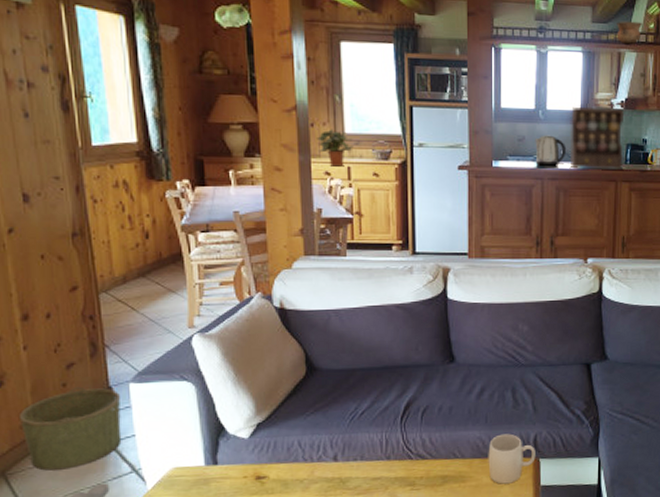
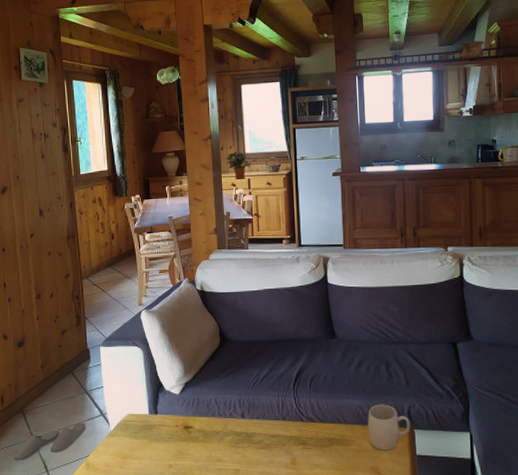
basket: present [18,386,122,471] -> none [32,348,95,410]
kettle: present [535,135,567,169] -> none [395,142,423,171]
spice rack: present [569,107,625,170] -> none [425,114,476,170]

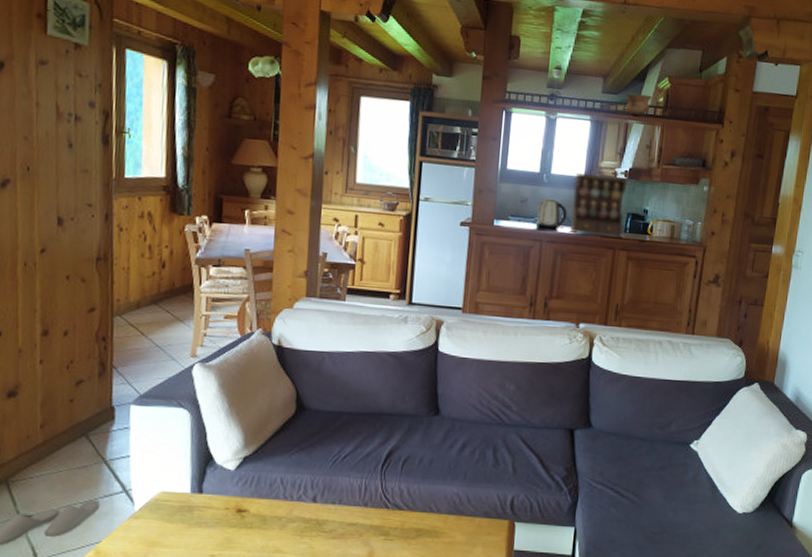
potted plant: present [226,151,252,179] -> none [329,178,363,214]
mug: present [367,404,410,450] -> none [463,493,512,544]
kettle: none [395,142,423,171] -> present [535,198,568,232]
spice rack: none [425,114,476,170] -> present [570,173,628,238]

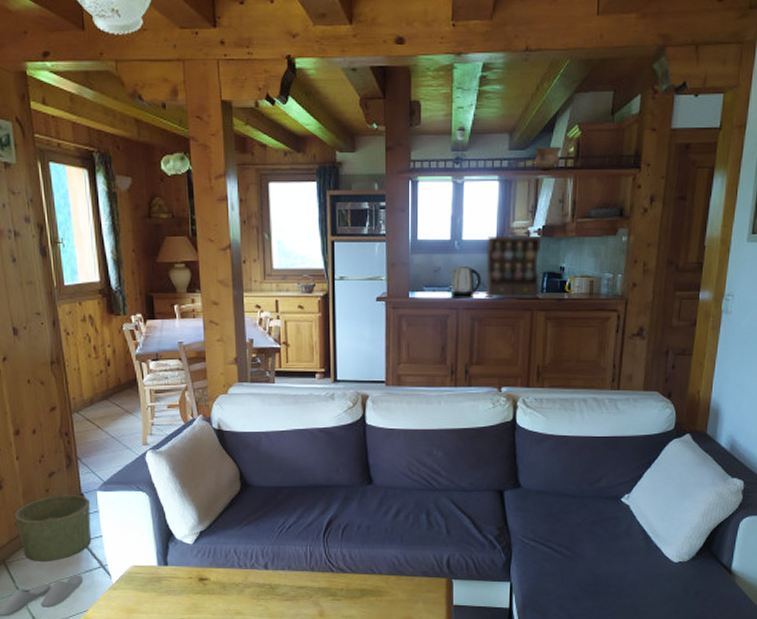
basket: none [27,403,122,483] -> present [14,492,92,561]

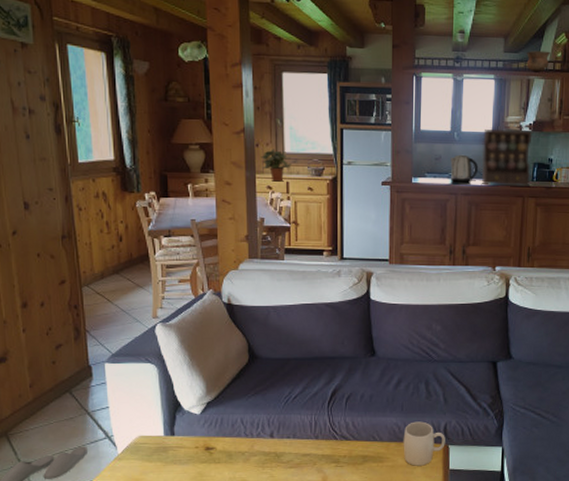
basket: present [14,492,92,561] -> none [18,364,98,433]
potted plant: none [249,265,281,300] -> present [261,149,292,182]
mug: none [403,554,448,601] -> present [403,421,445,466]

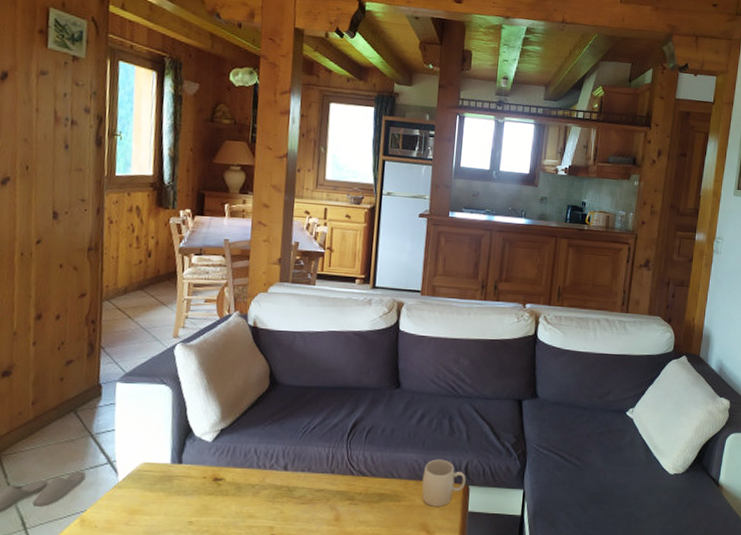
potted plant: present [261,149,292,182] -> none [301,175,332,208]
kettle: present [450,154,479,185] -> none [486,192,515,222]
spice rack: present [481,129,533,186] -> none [517,170,568,227]
ceramic pot: present [527,50,550,73] -> none [565,100,588,121]

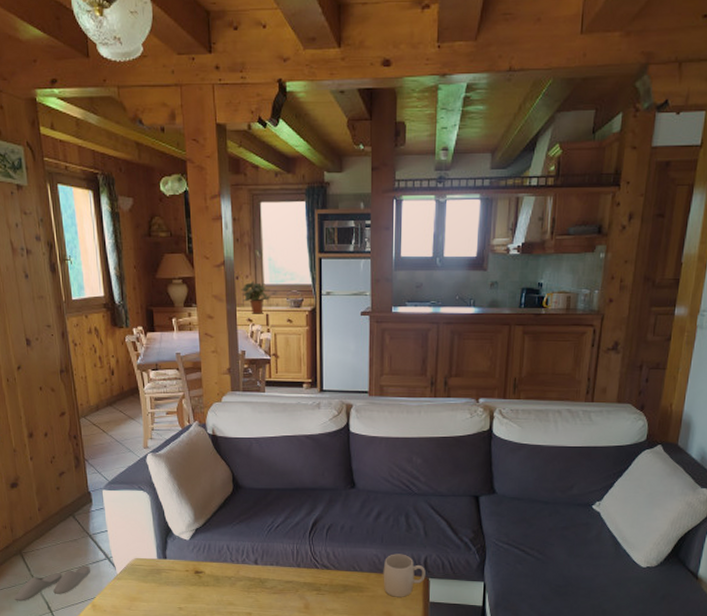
potted plant: none [301,175,332,208] -> present [241,281,271,314]

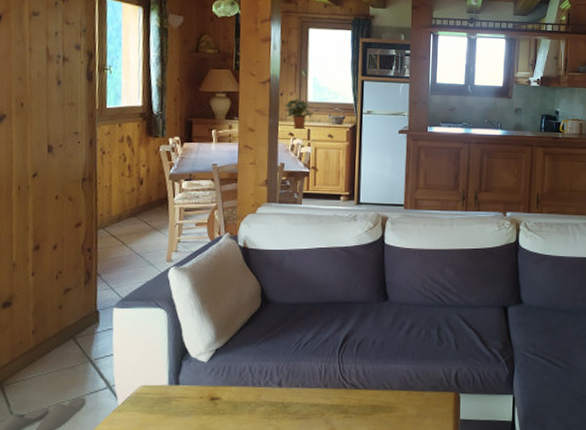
mug: present [383,554,426,597] -> none [413,369,456,416]

